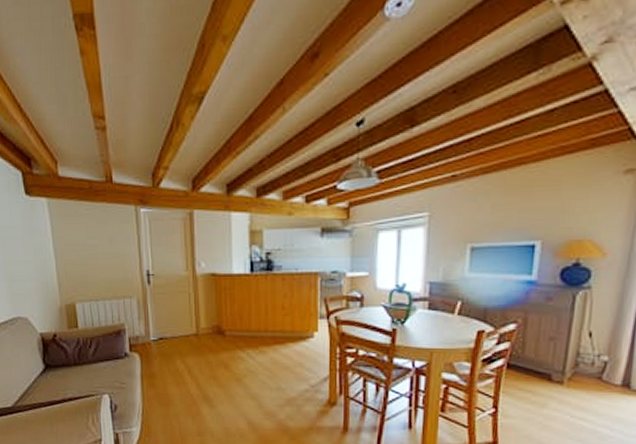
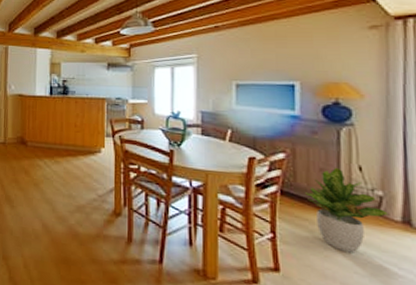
potted plant: none [530,335,610,420] -> present [304,167,388,254]

